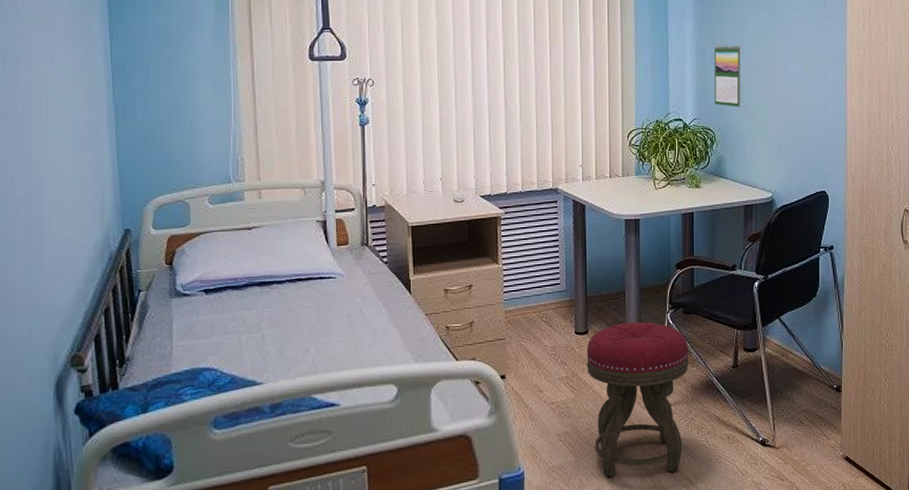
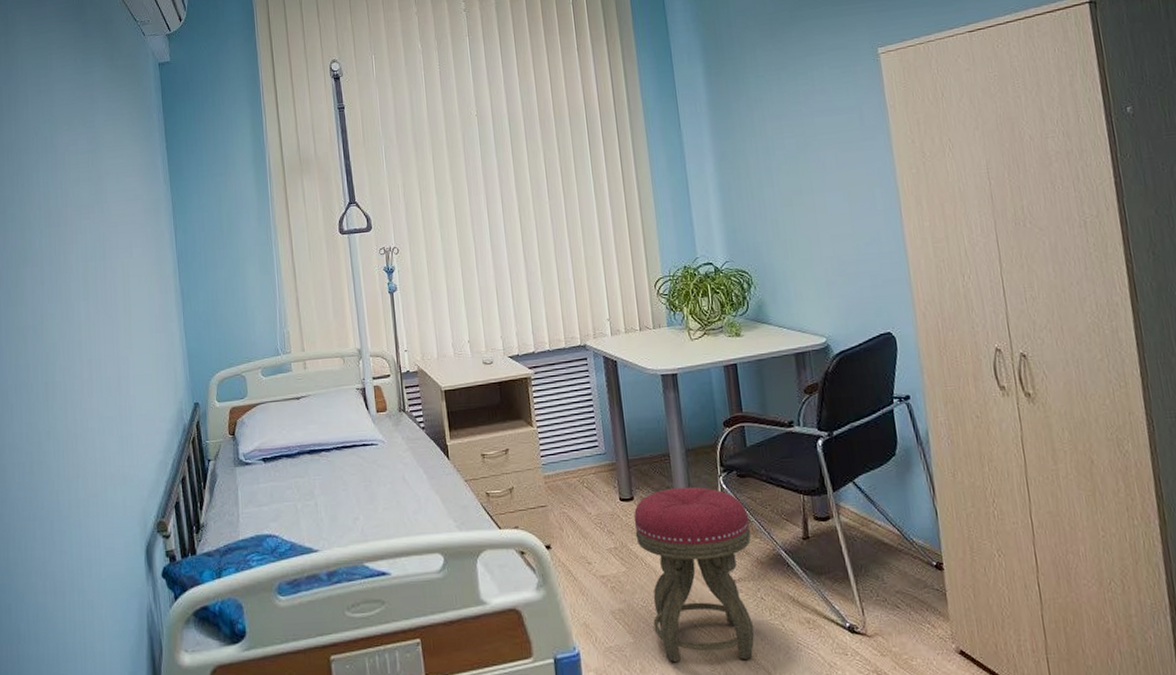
calendar: present [714,45,741,107] -> none [740,177,778,246]

